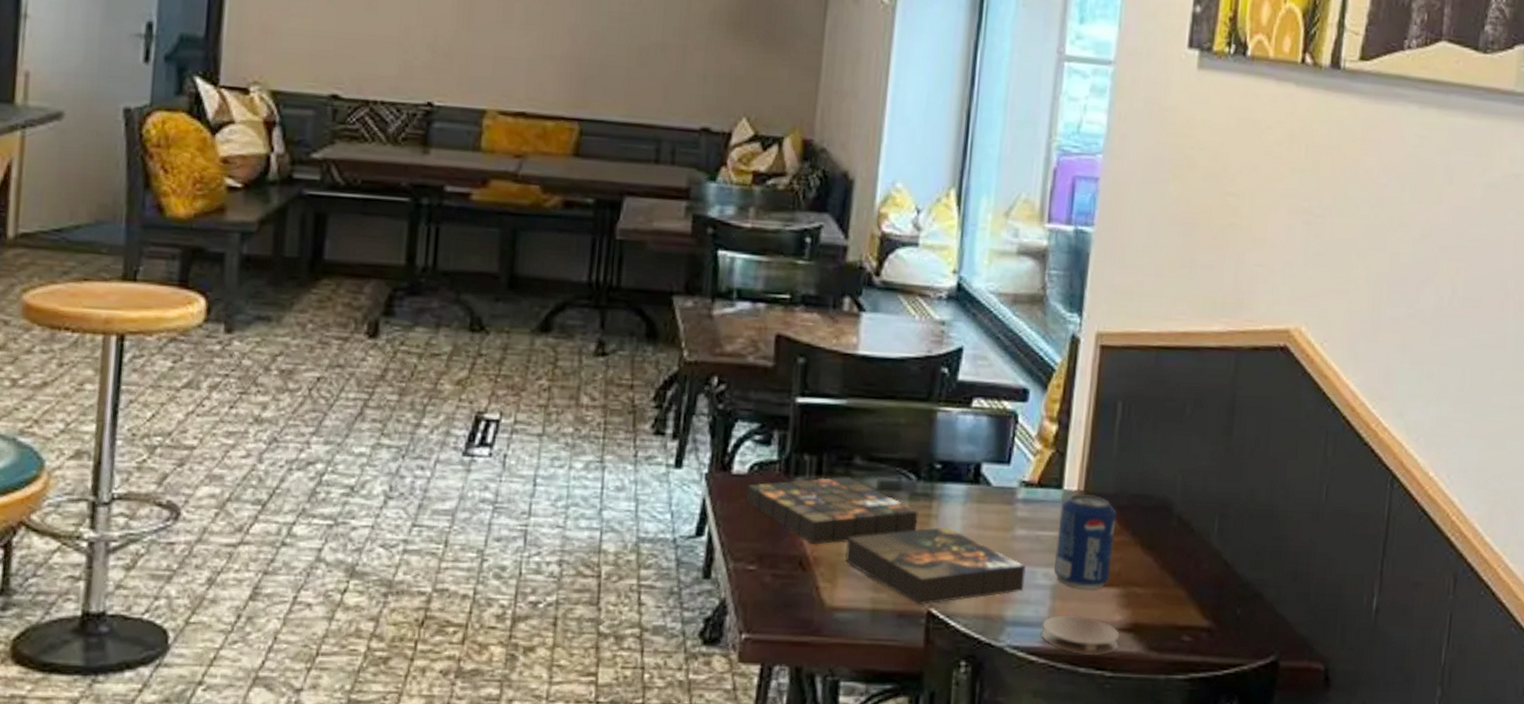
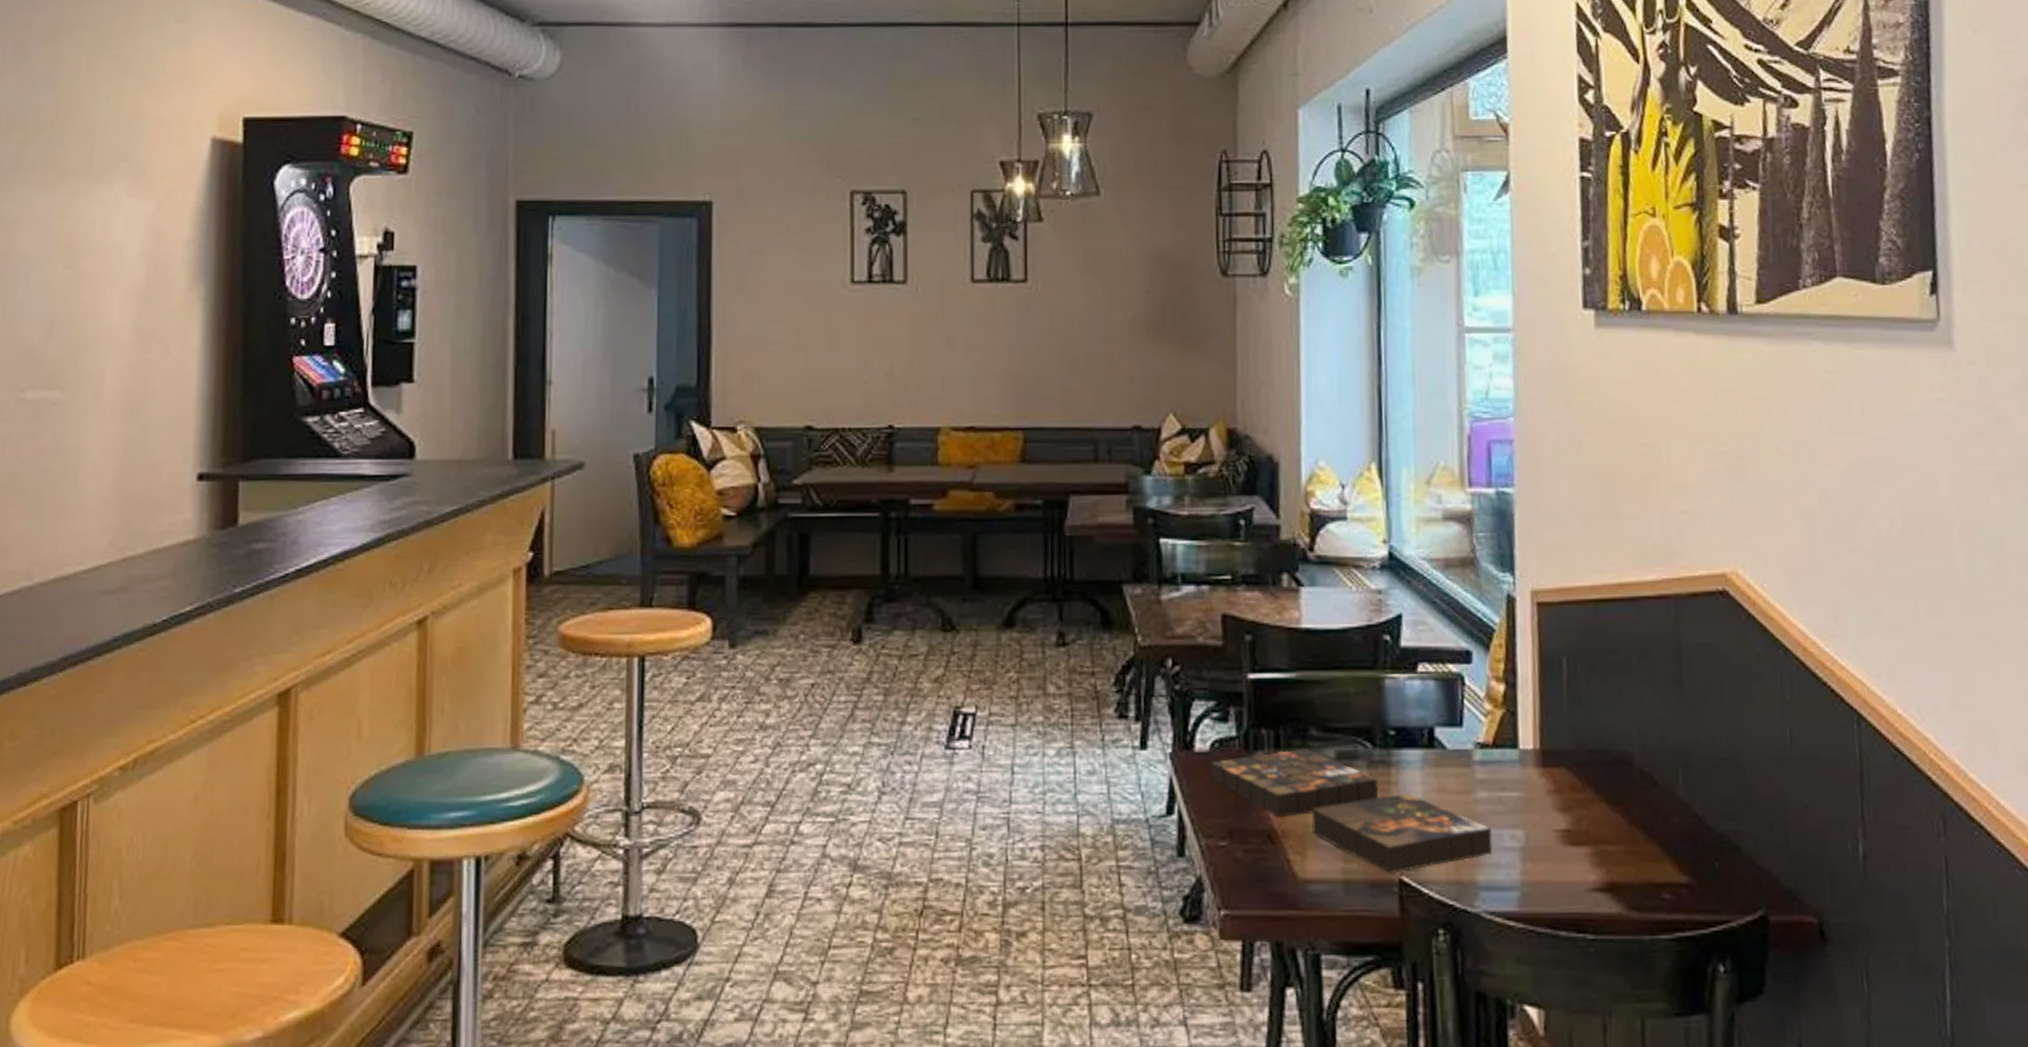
coaster: present [1042,615,1120,656] -> none [1516,877,1597,918]
beverage can: present [1054,493,1117,589] -> none [1518,752,1579,849]

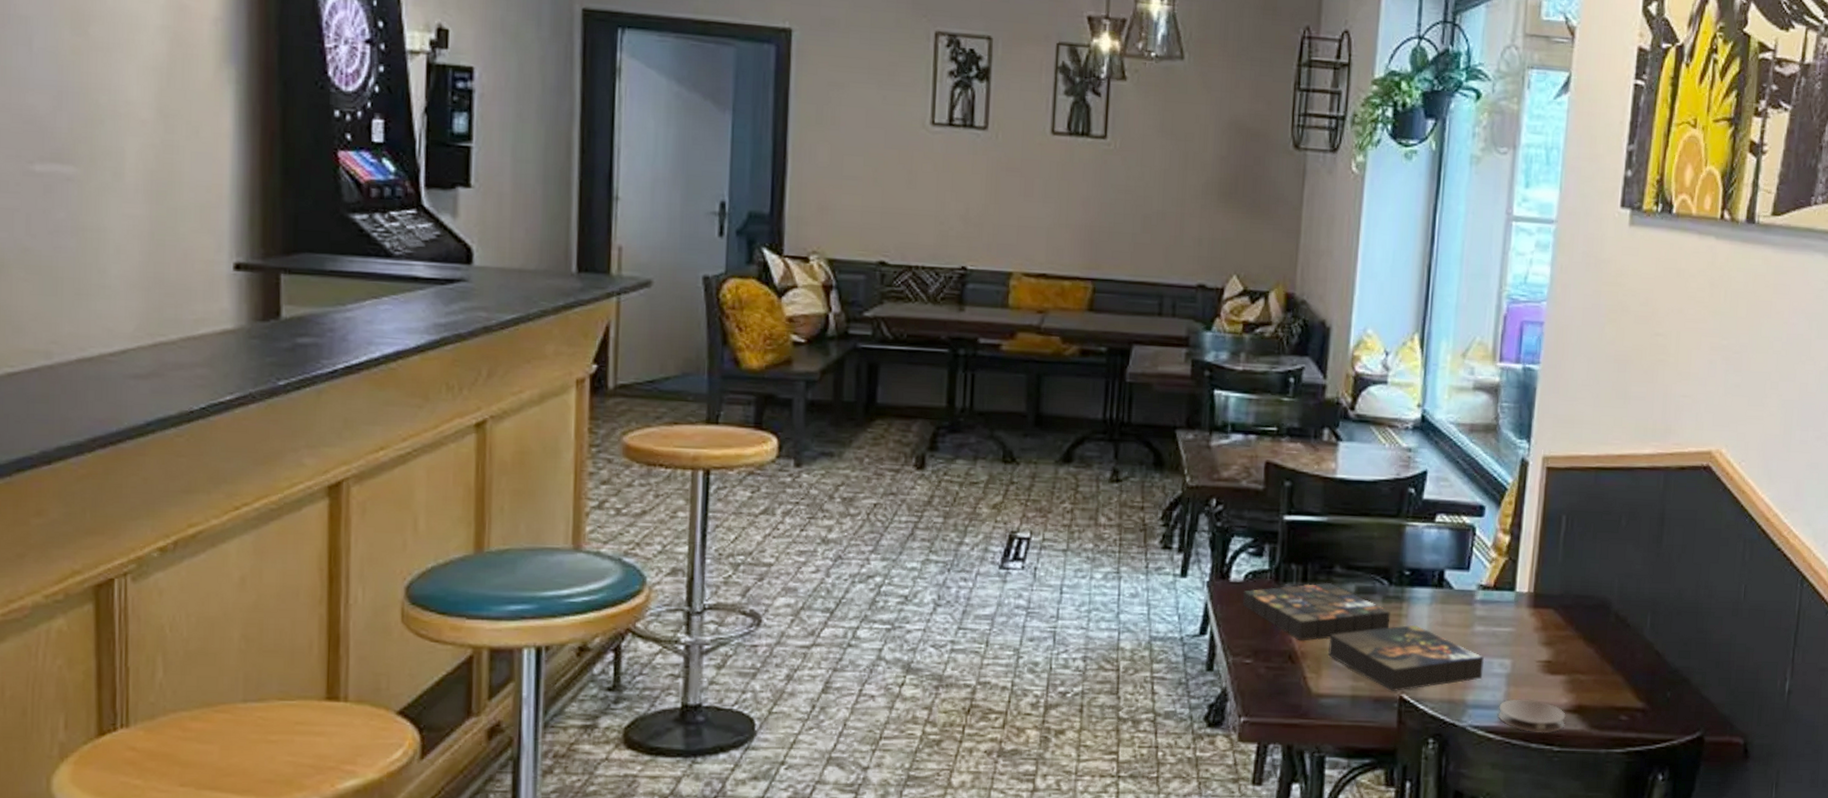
coaster: none [1516,877,1597,918] -> present [1498,699,1566,734]

